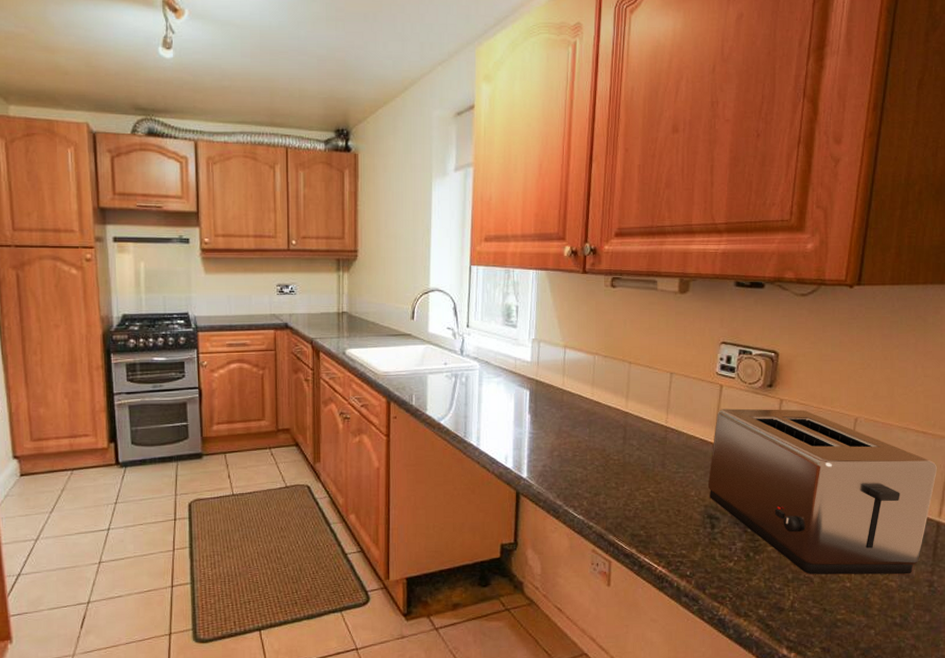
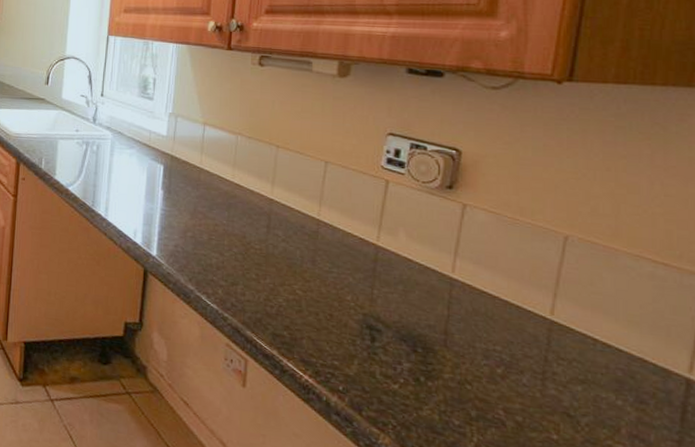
toaster: present [708,408,937,575] -> none [369,207,685,439]

